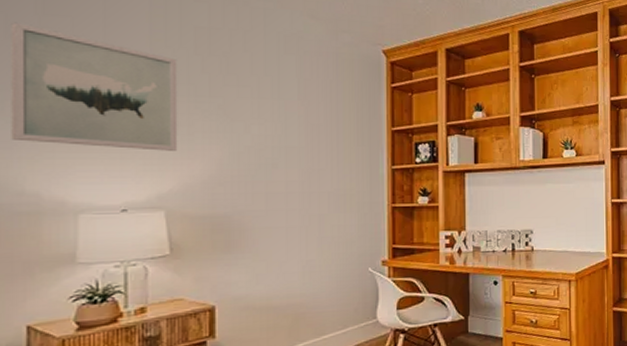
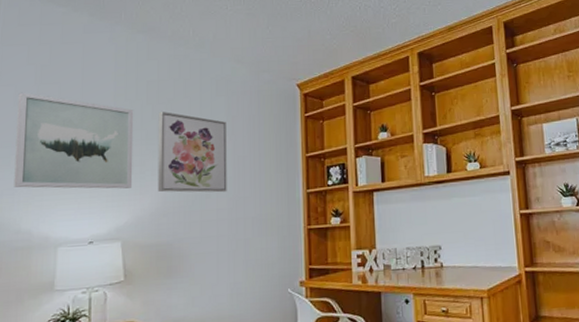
wall art: none [210,64,298,163] -> present [157,111,227,193]

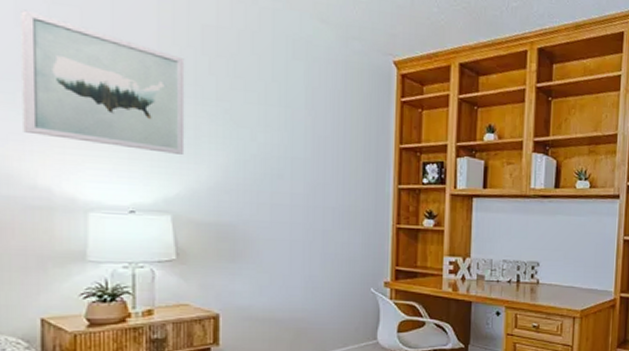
wall art: present [157,111,227,193] -> none [217,66,305,176]

